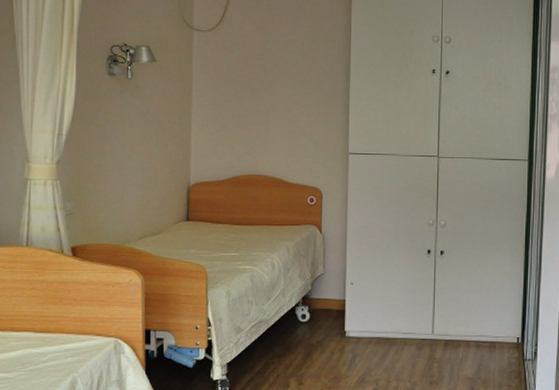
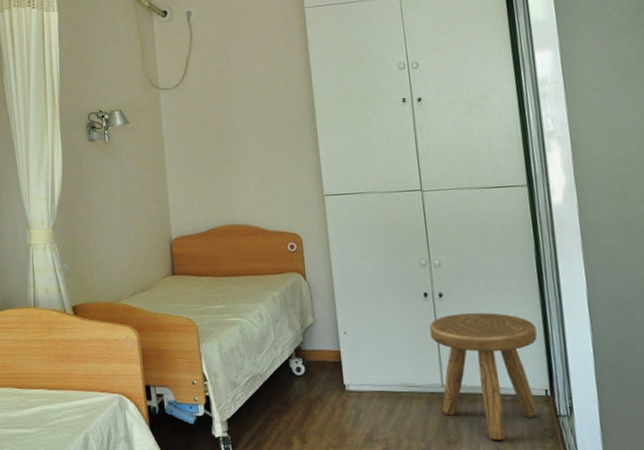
stool: none [428,269,517,381] -> present [429,312,538,441]

